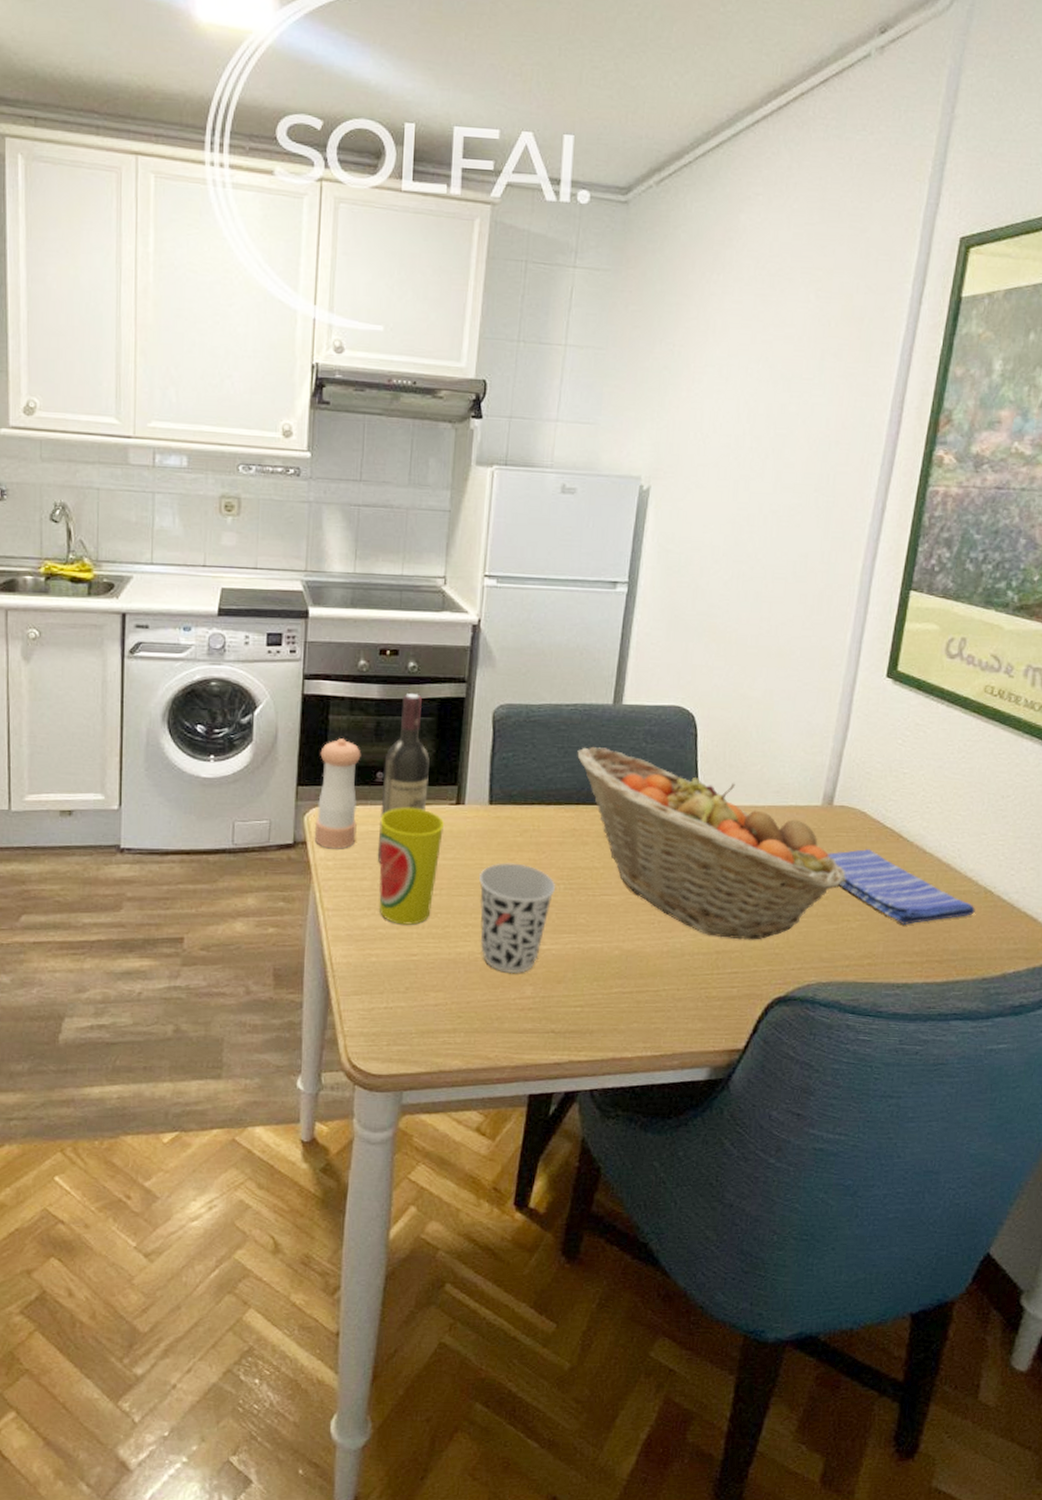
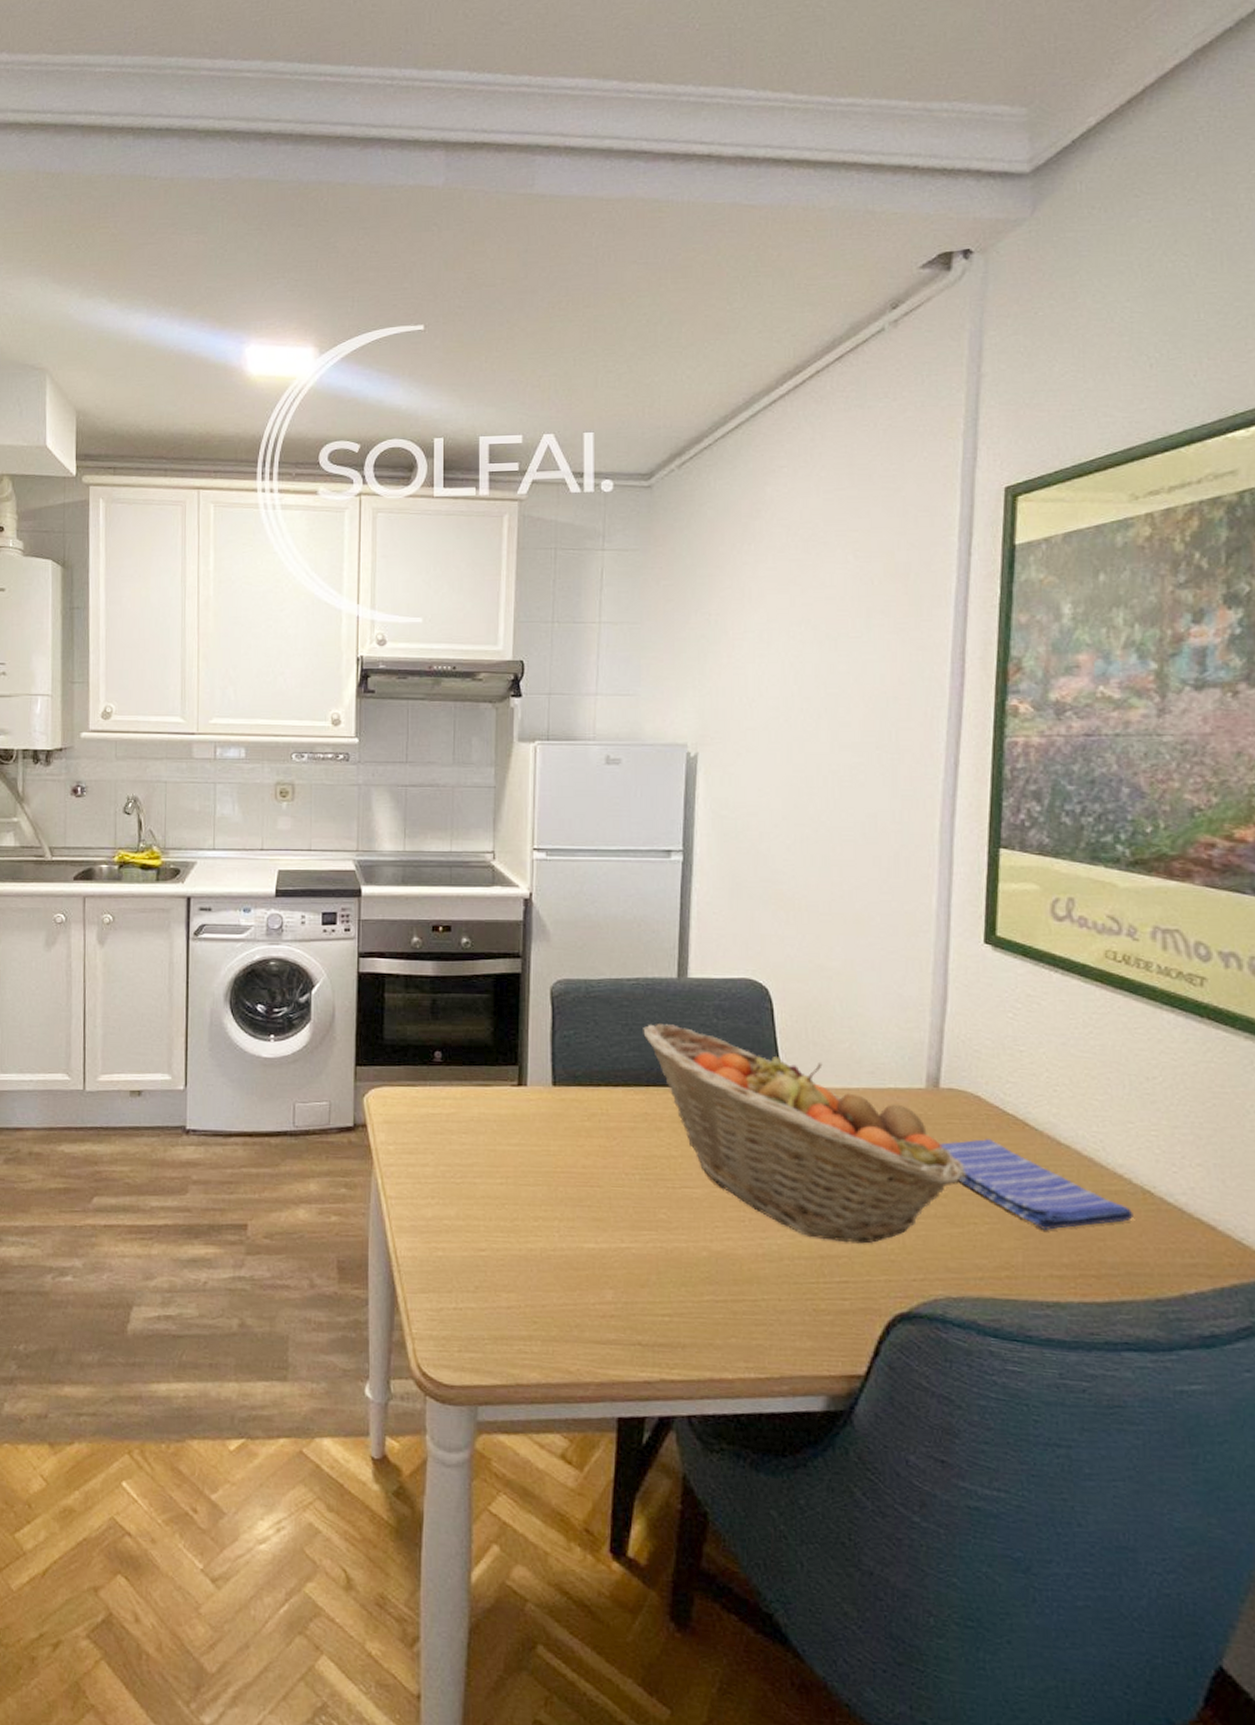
pepper shaker: present [314,738,361,849] -> none [374,1017,418,1133]
wine bottle: present [377,694,430,862] -> none [439,970,488,1148]
cup: present [378,808,445,925] -> none [440,1089,507,1216]
cup: present [479,863,556,974] -> none [547,1149,631,1275]

